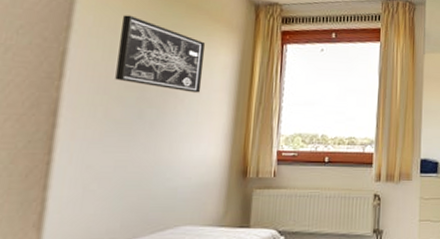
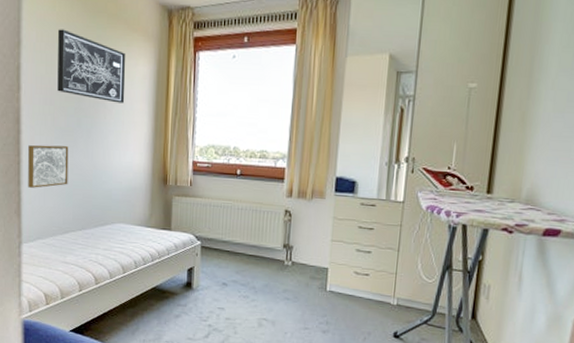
wall art: none [58,140,124,193] -> present [28,144,69,188]

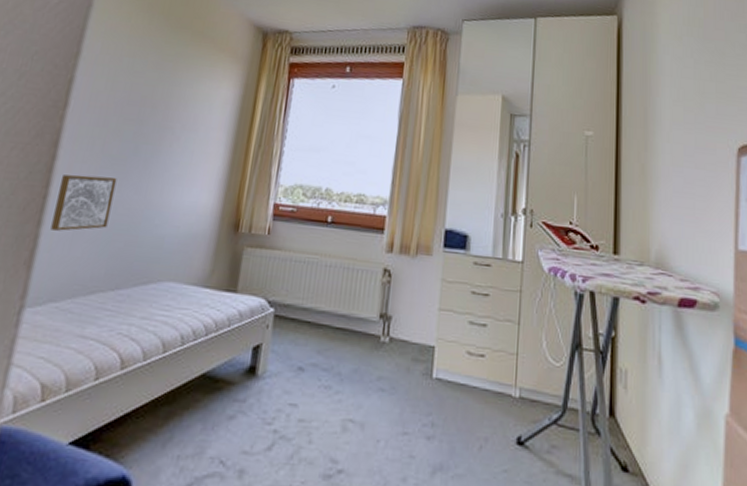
wall art: present [57,29,126,103] -> none [115,42,207,130]

